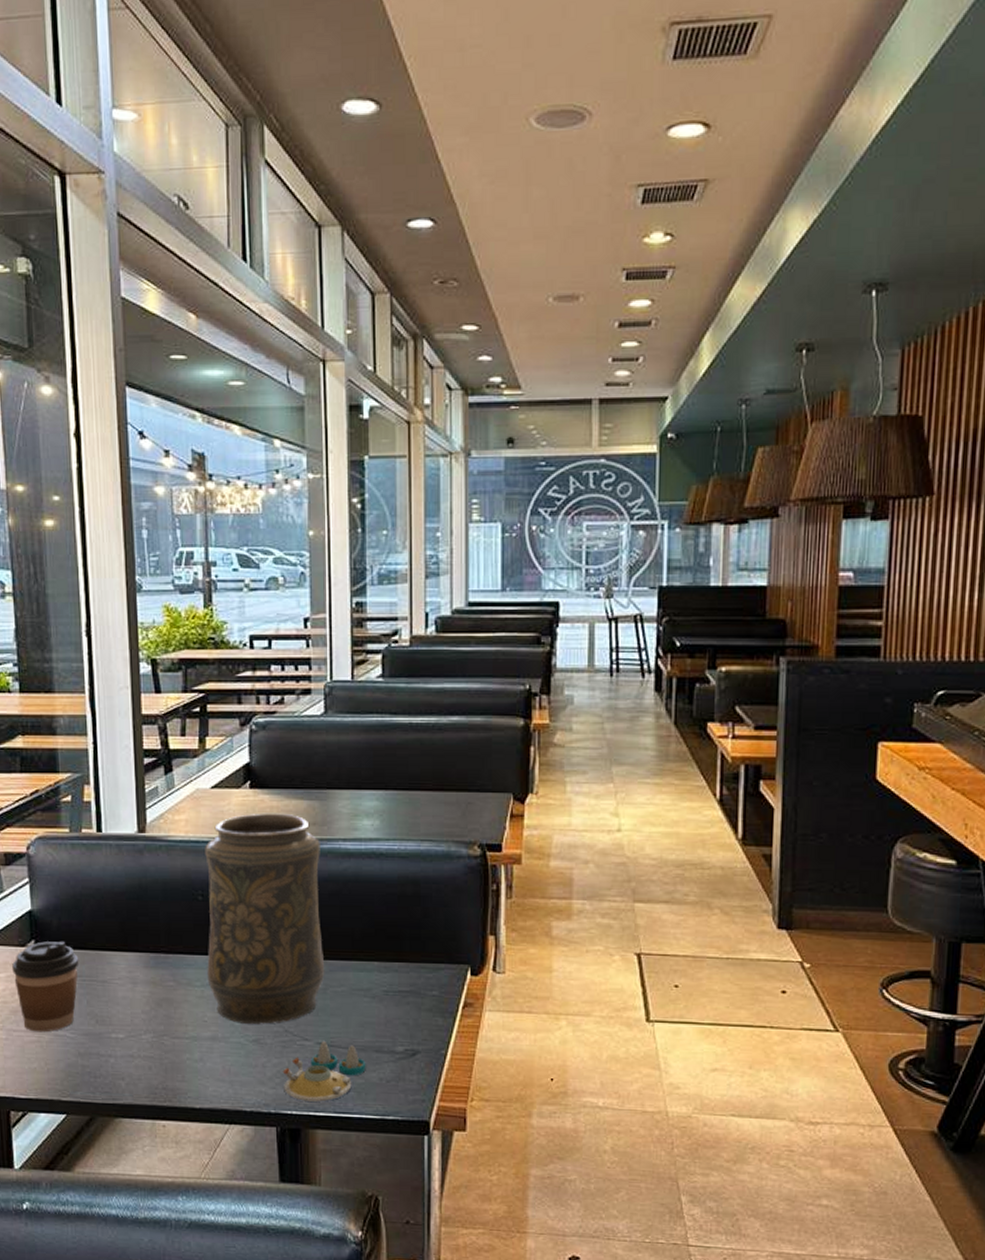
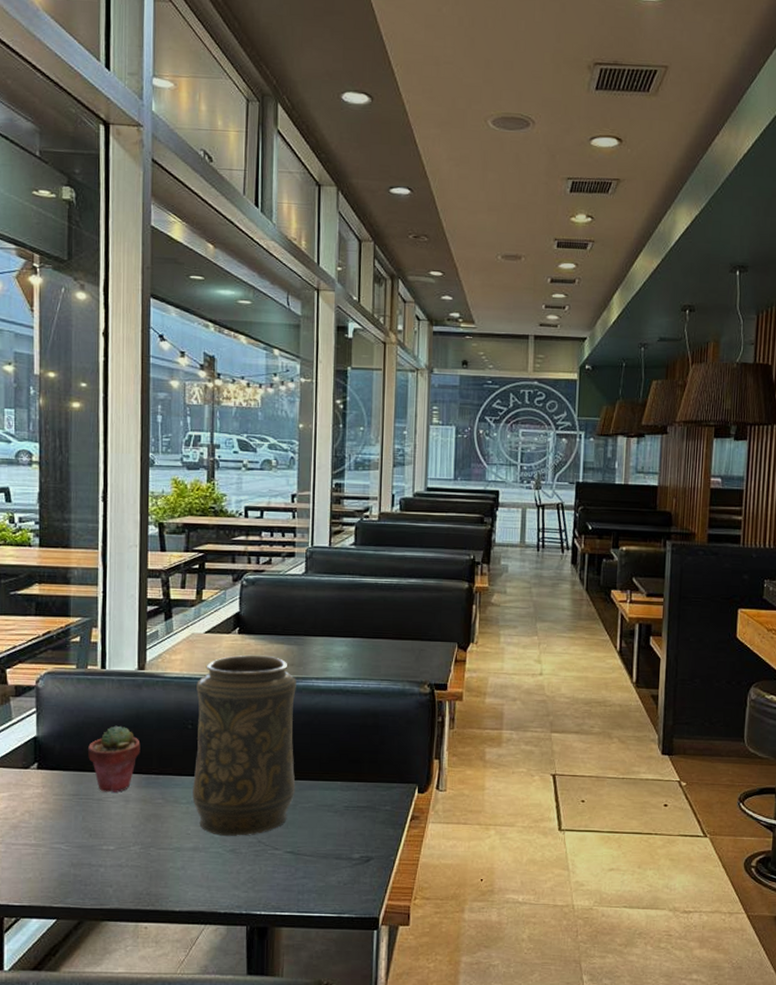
coffee cup: present [12,941,79,1032] -> none [15,763,78,846]
potted succulent: none [87,897,146,974] -> present [87,725,141,793]
salt and pepper shaker set: present [282,1041,366,1102] -> none [254,850,327,903]

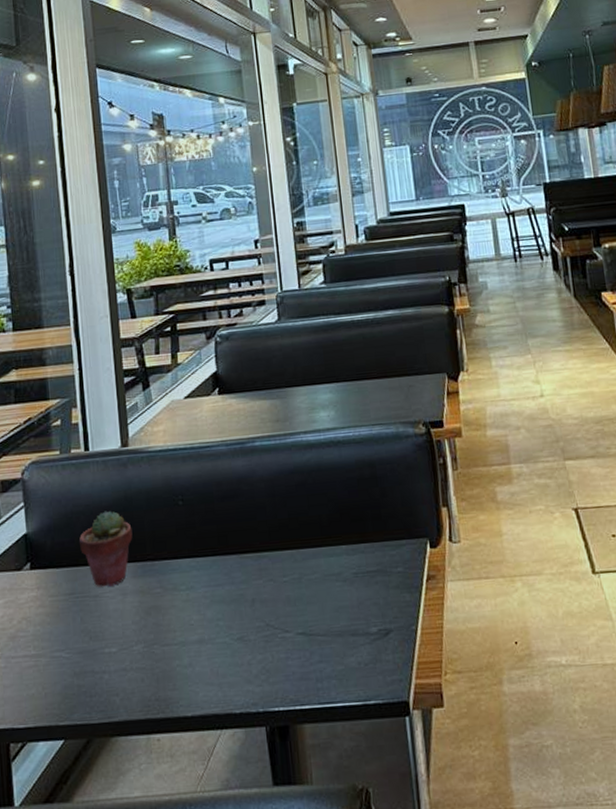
decorative vase: present [192,654,297,836] -> none [182,414,299,623]

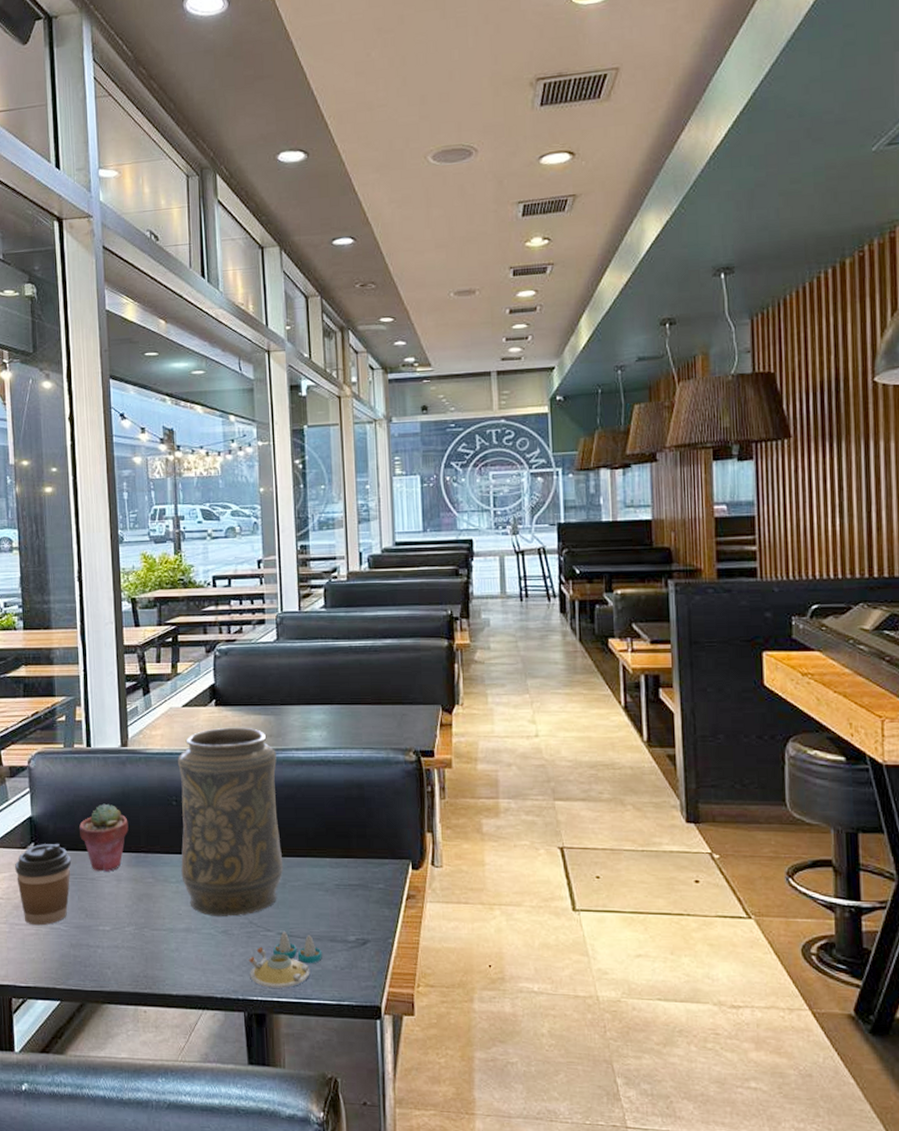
coffee cup: none [10,560,72,657] -> present [15,843,72,926]
decorative vase: none [182,414,299,623] -> present [178,727,284,916]
salt and pepper shaker set: none [267,631,345,696] -> present [248,932,322,988]

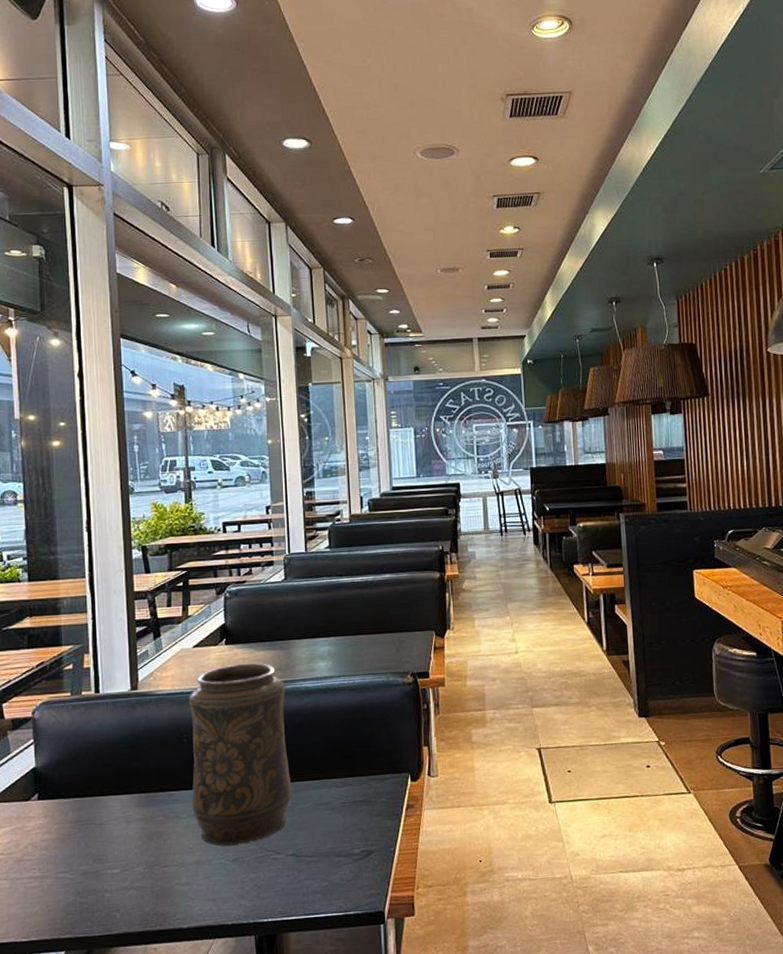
coffee cup: present [15,843,72,926] -> none [17,791,79,878]
potted succulent: present [78,803,129,872] -> none [86,747,138,816]
salt and pepper shaker set: present [248,932,322,988] -> none [258,853,330,909]

